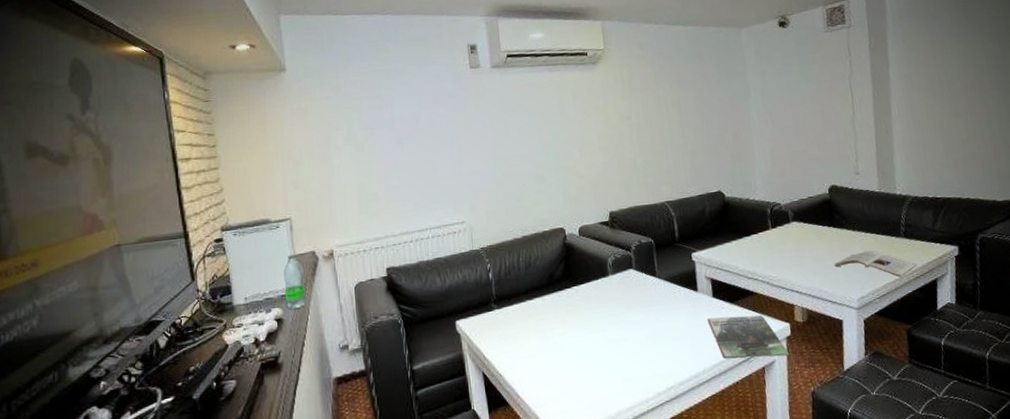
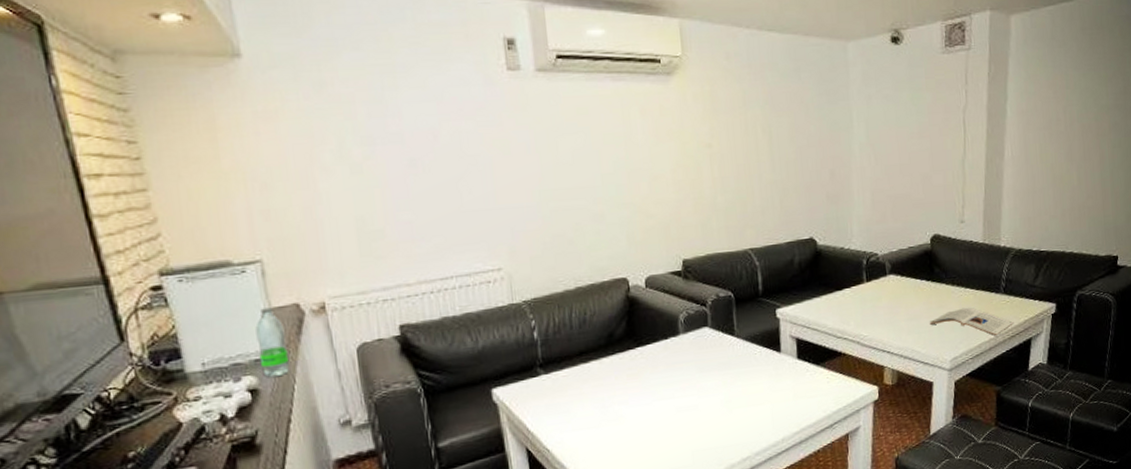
magazine: present [707,315,790,359] -> none [790,378,875,426]

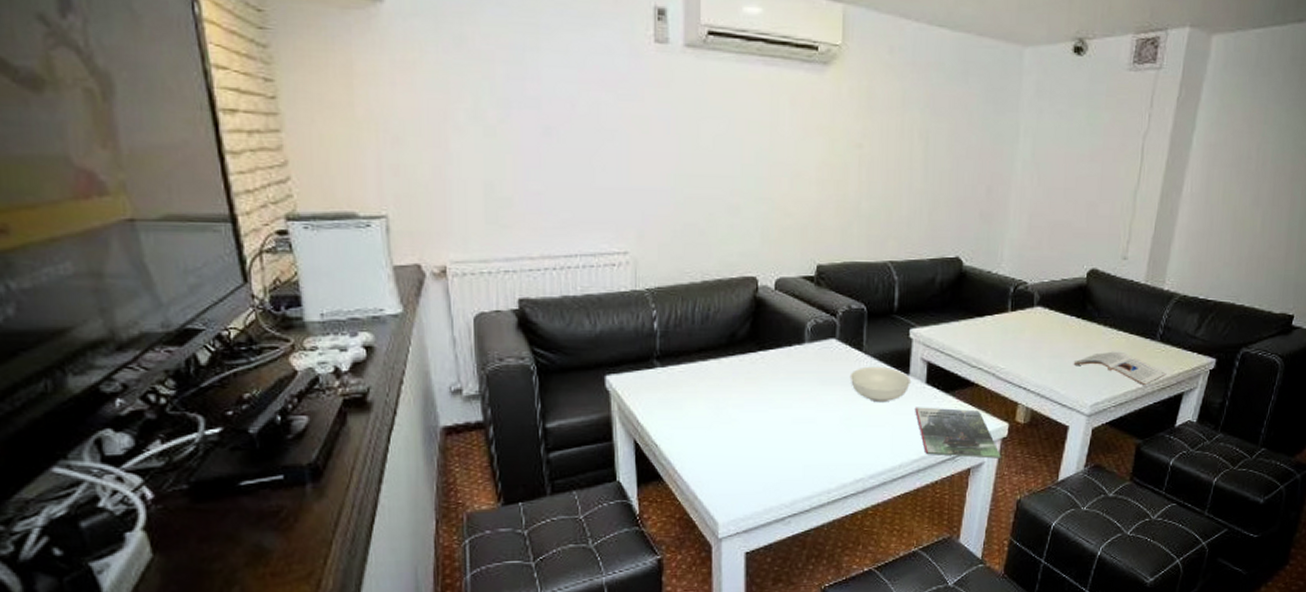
bottle: present [255,307,290,378] -> none [376,265,407,337]
bowl: none [725,347,783,383] -> present [849,366,910,403]
magazine: none [790,378,875,426] -> present [915,407,1001,459]

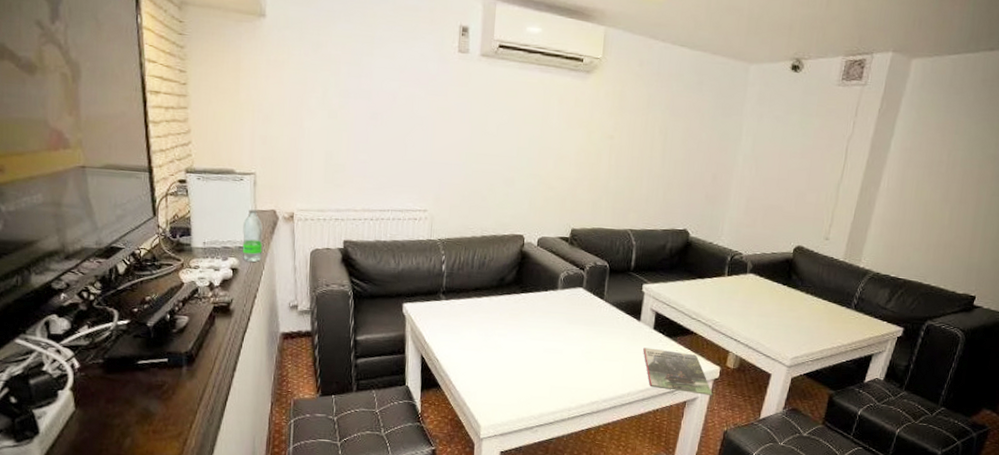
bottle: none [376,265,407,337] -> present [242,209,263,263]
bowl: present [849,366,910,403] -> none [592,312,641,342]
magazine: present [1074,351,1167,386] -> none [779,315,859,346]

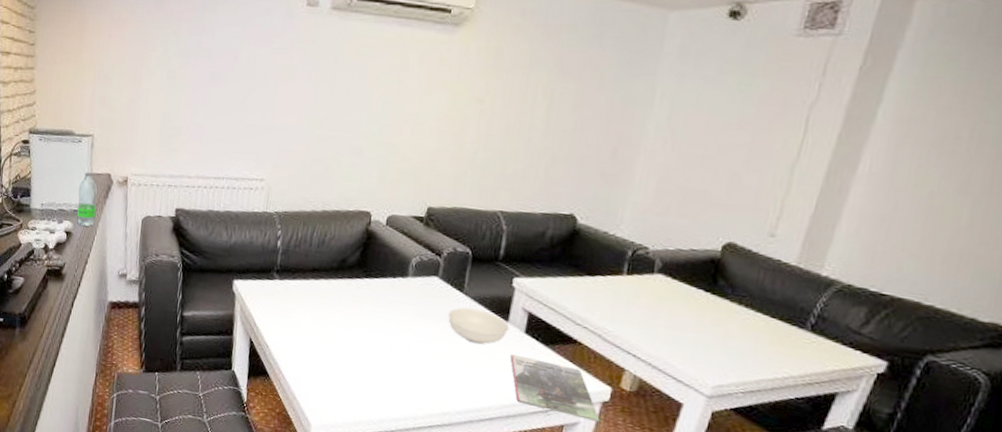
bowl: none [592,312,641,342] -> present [447,307,509,345]

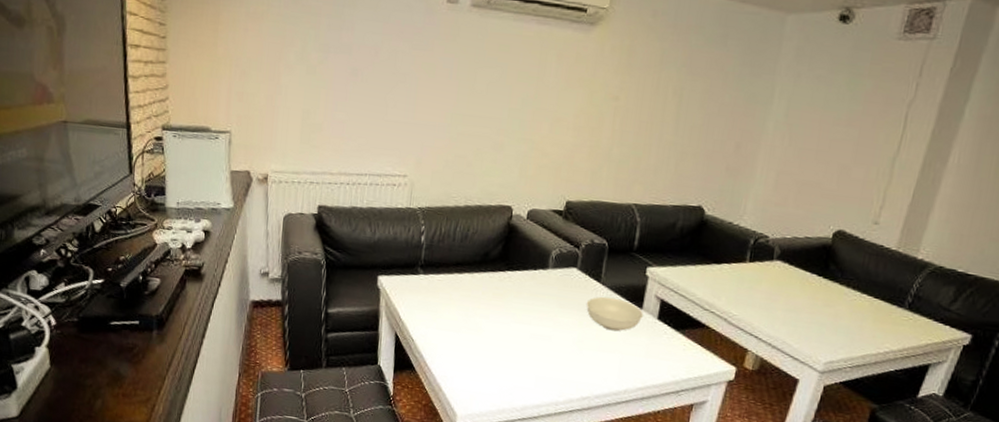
bottle: present [76,172,97,227] -> none [214,169,236,226]
magazine: present [510,354,600,422] -> none [644,339,726,400]

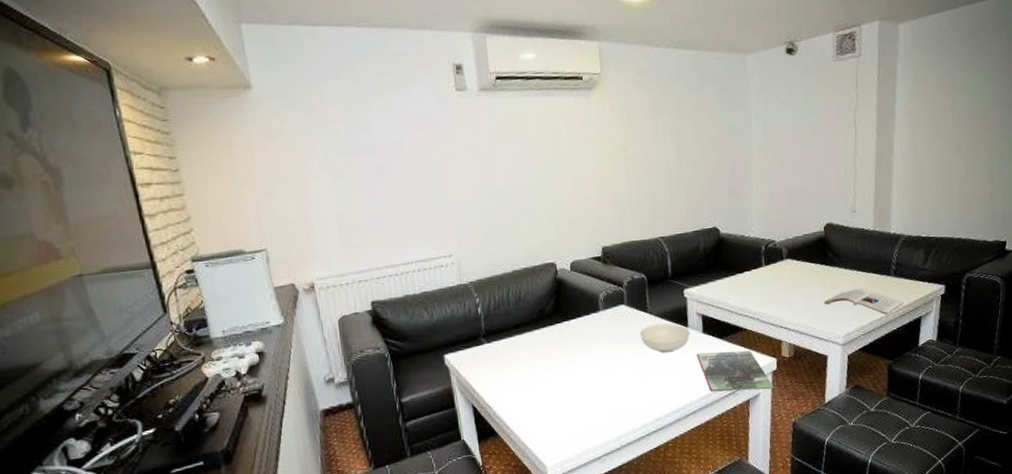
magazine: none [644,339,726,400] -> present [696,350,774,392]
magazine: none [811,312,913,352] -> present [824,288,904,315]

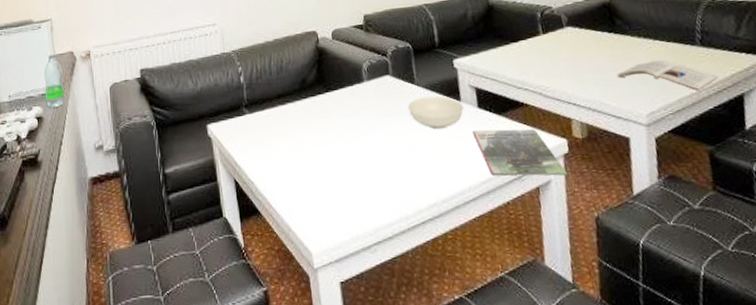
bottle: none [262,287,288,343] -> present [44,54,65,109]

